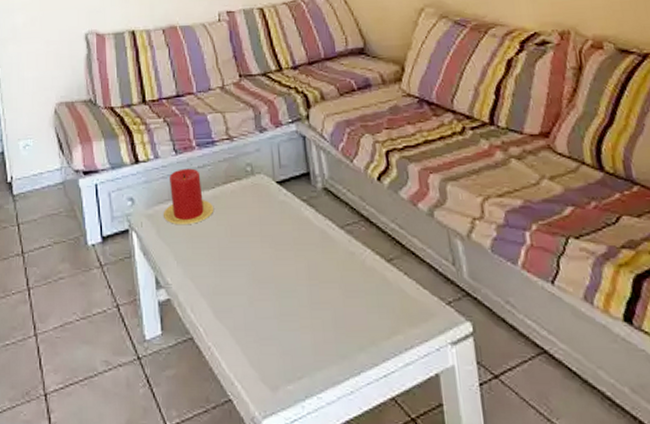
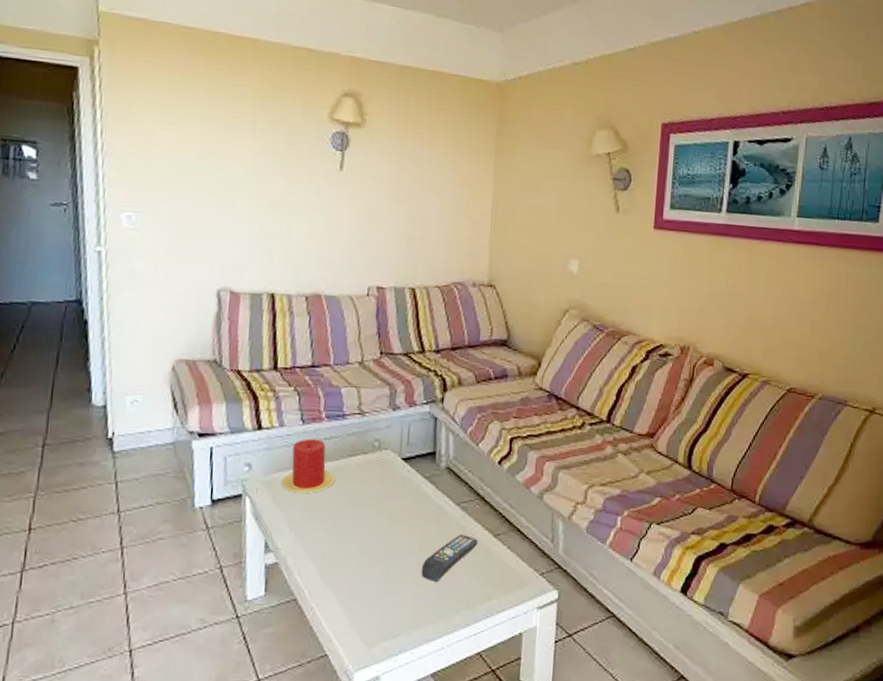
remote control: none [314,261,371,315] -> present [421,535,479,582]

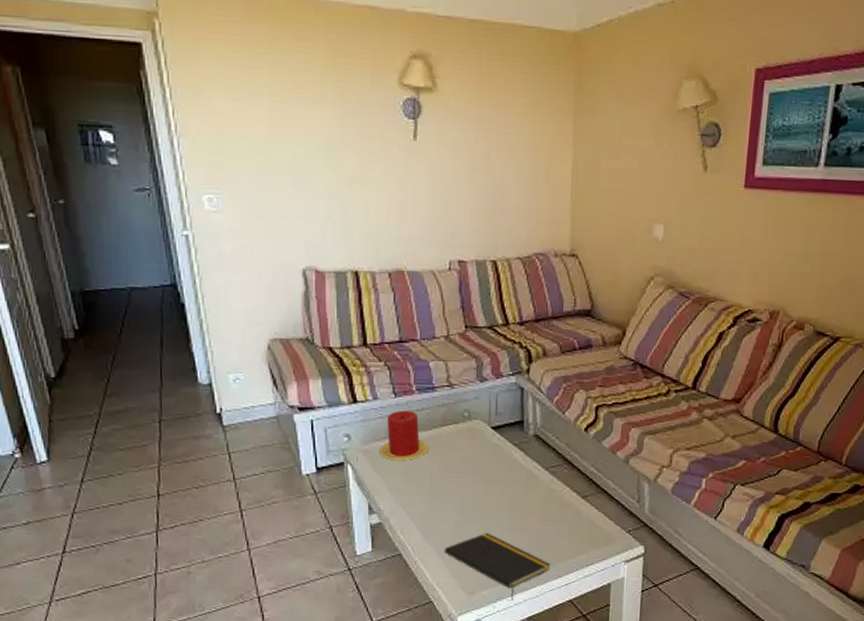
notepad: none [344,575,459,653] -> present [444,533,551,600]
remote control: present [421,535,479,582] -> none [514,497,567,539]

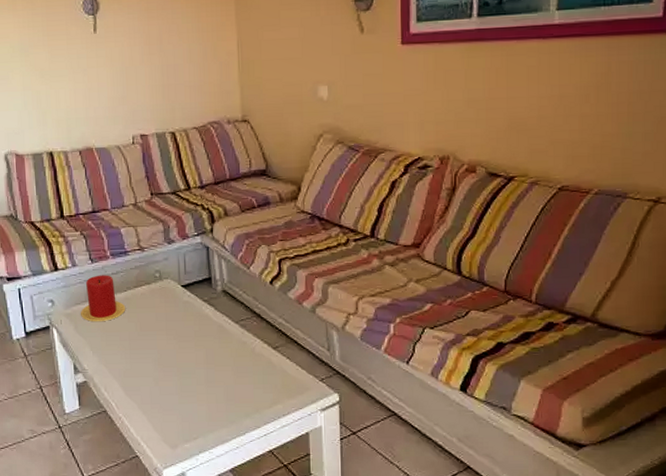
notepad: present [444,533,551,600] -> none [146,387,248,452]

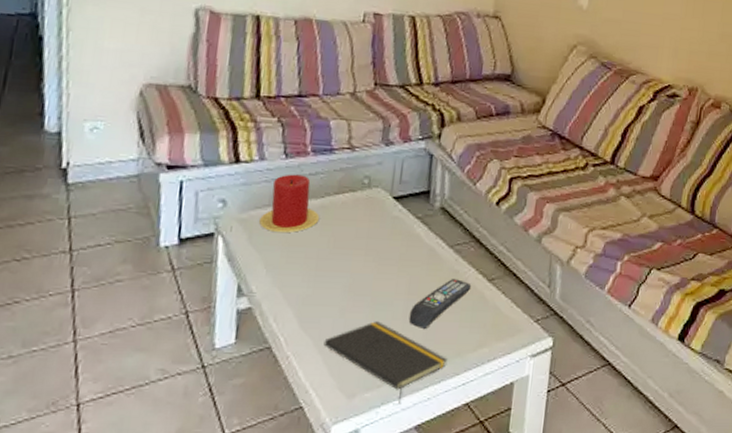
notepad: none [146,387,248,452] -> present [323,321,448,404]
remote control: none [210,349,259,391] -> present [409,279,472,329]

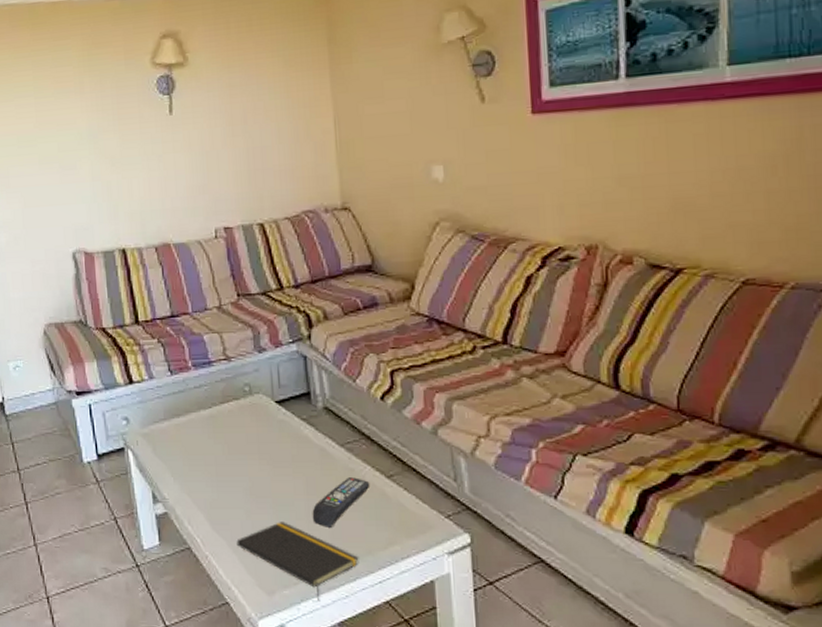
candle: present [259,174,320,233] -> none [159,388,211,443]

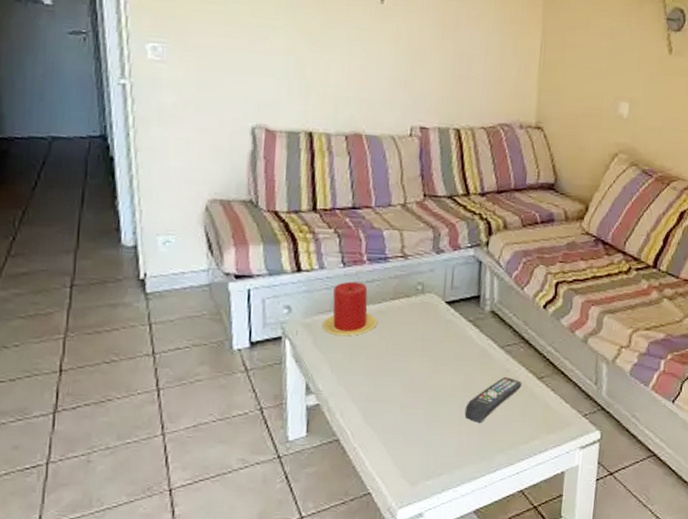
candle: none [159,388,211,443] -> present [322,281,378,336]
notepad: present [236,522,359,602] -> none [387,416,502,491]

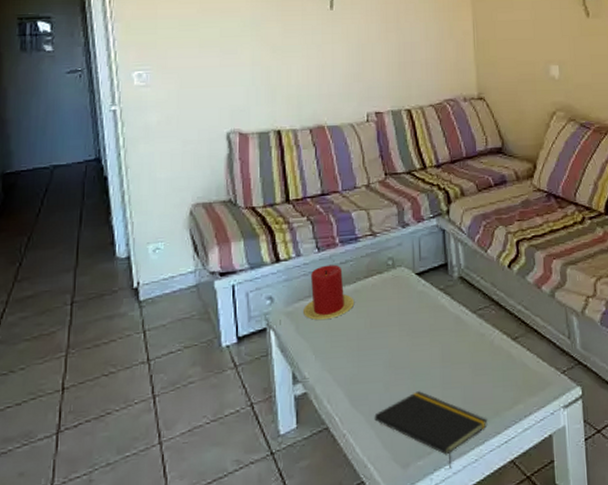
notepad: none [387,416,502,491] -> present [374,391,488,469]
remote control: present [464,377,522,423] -> none [446,342,498,393]

